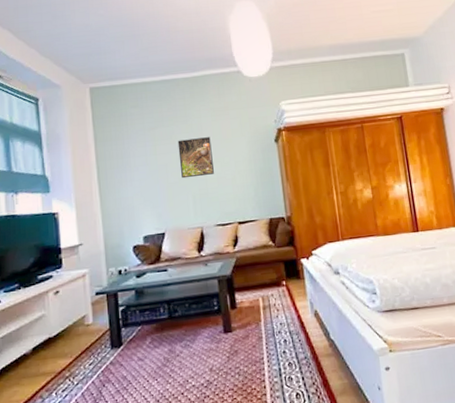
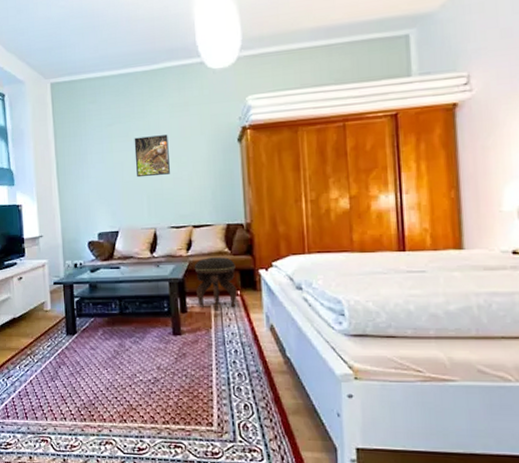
footstool: none [241,250,283,304] -> present [194,257,237,311]

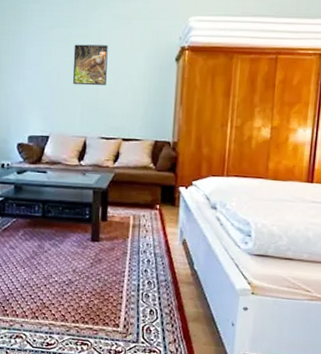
footstool: present [194,257,237,311] -> none [118,171,158,222]

